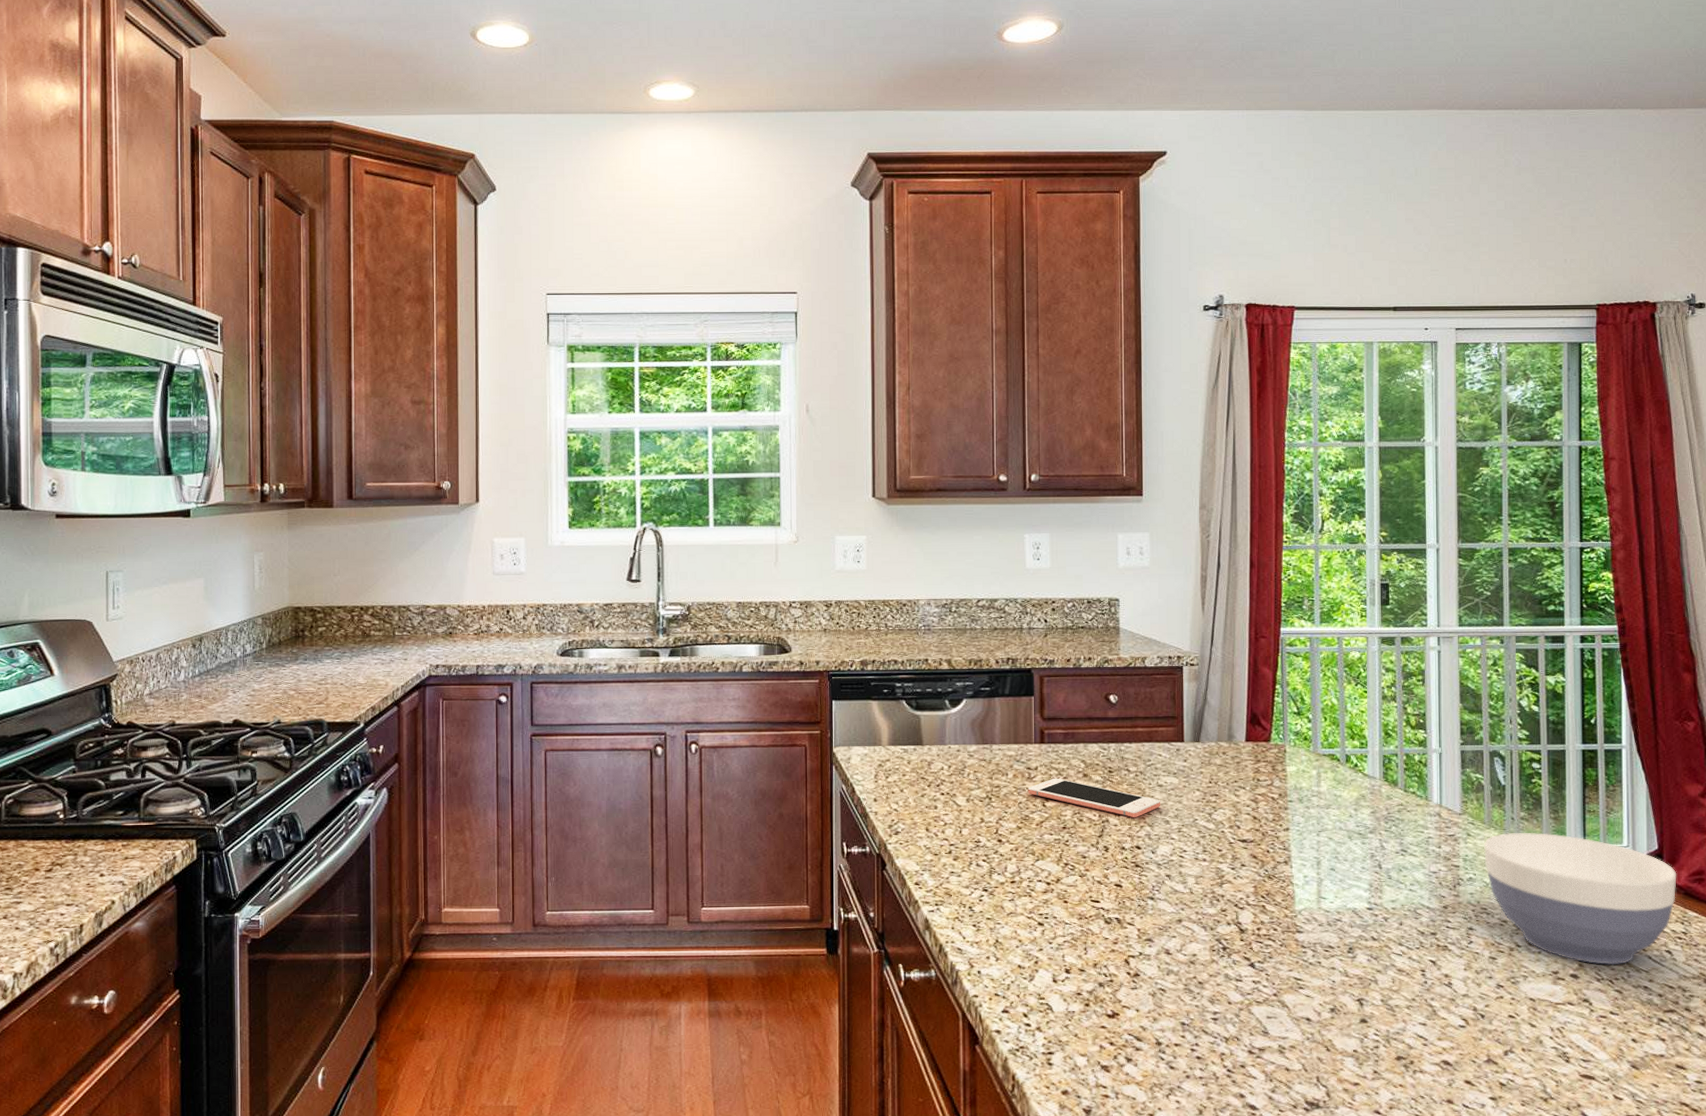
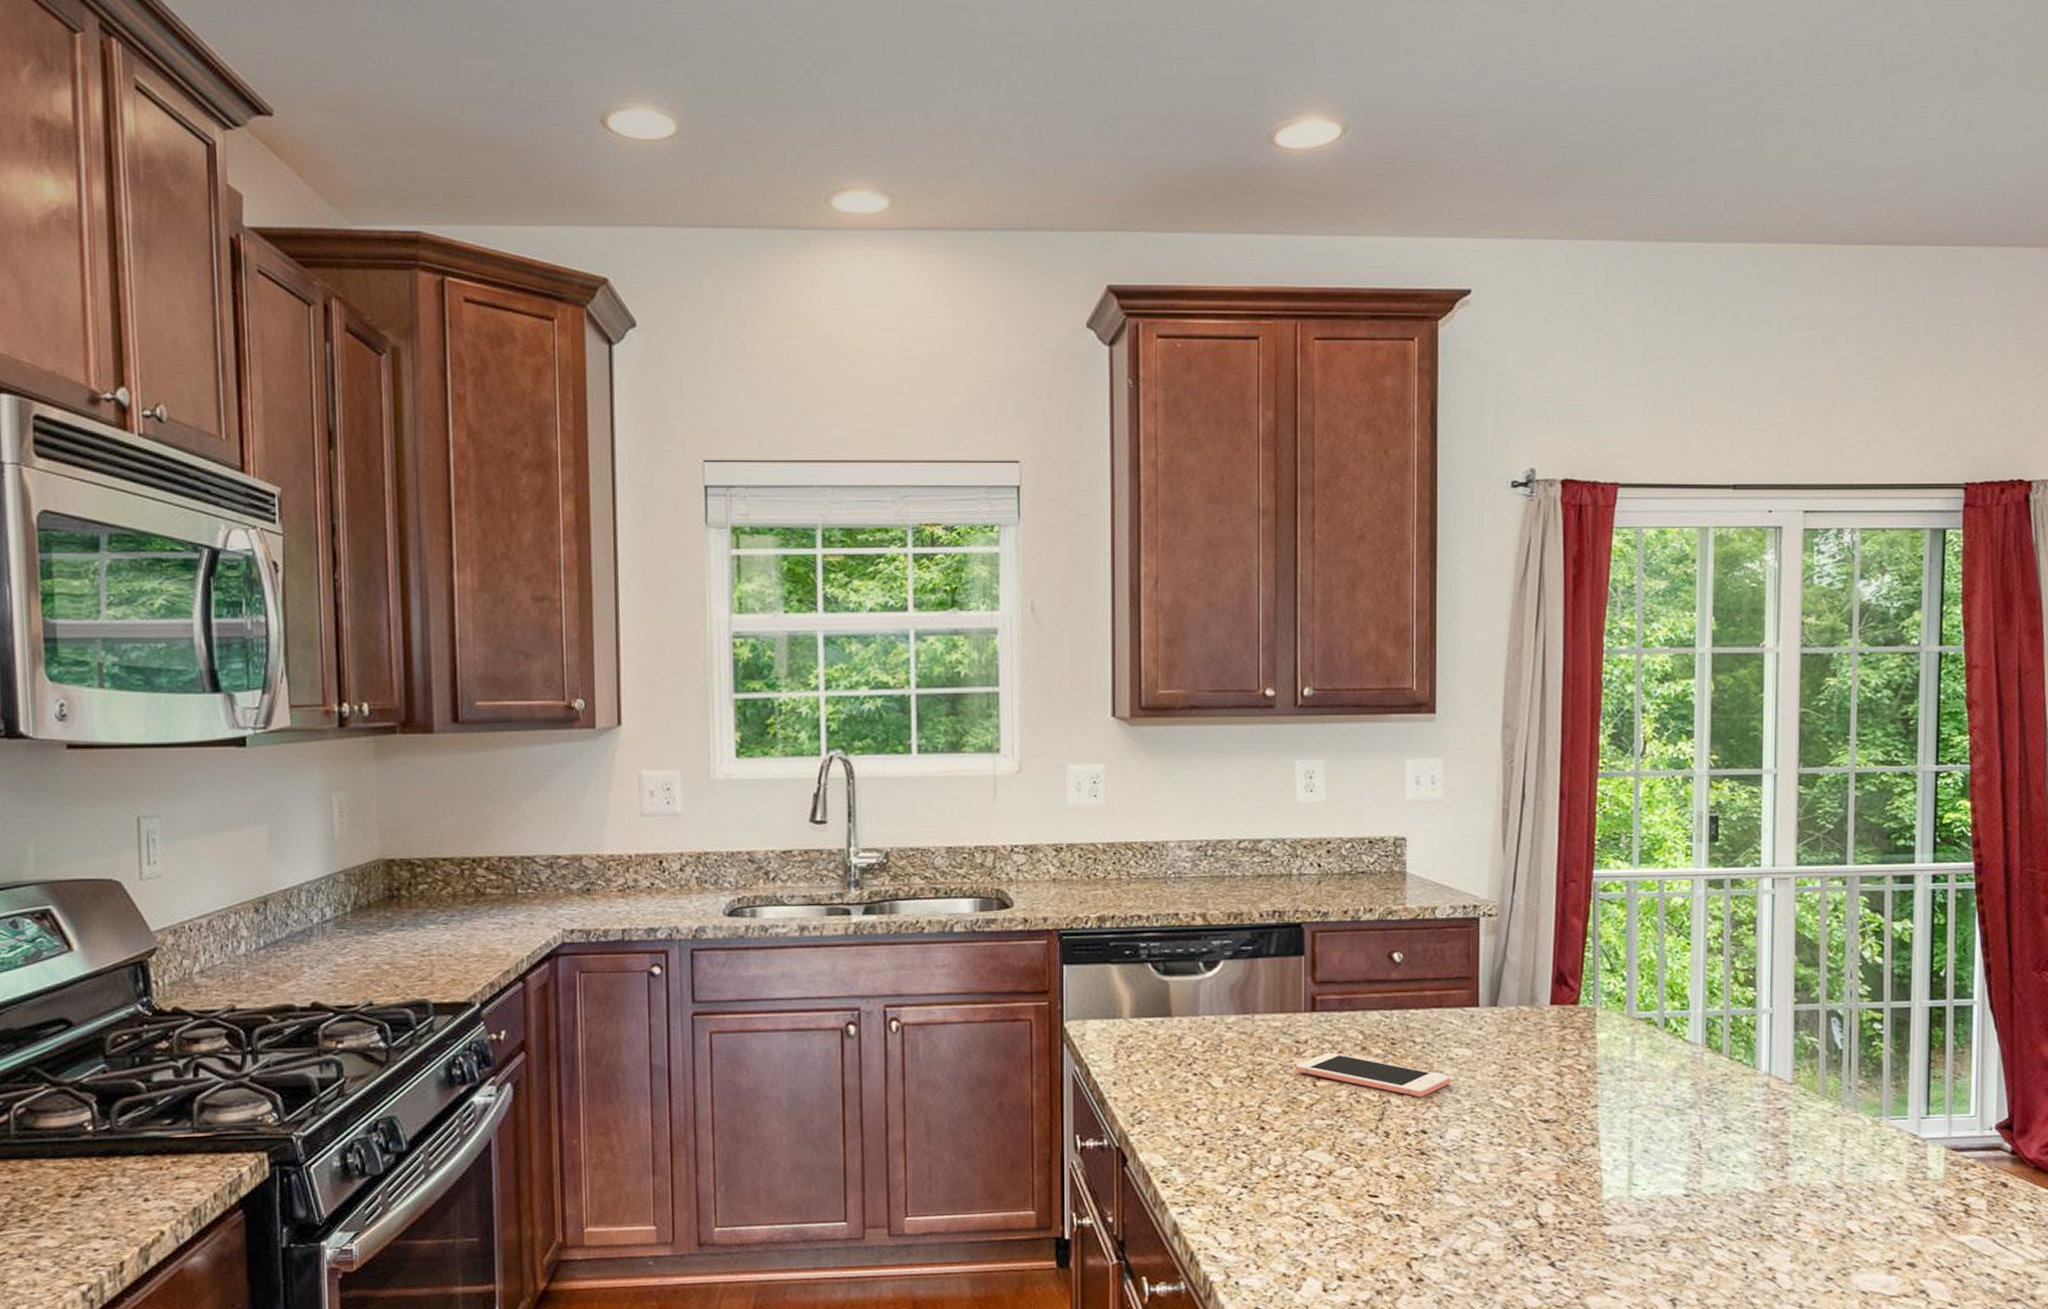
bowl: present [1484,833,1677,966] -> none [1816,1103,2028,1252]

